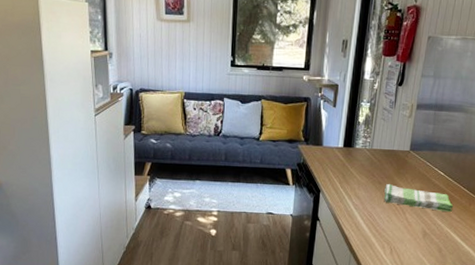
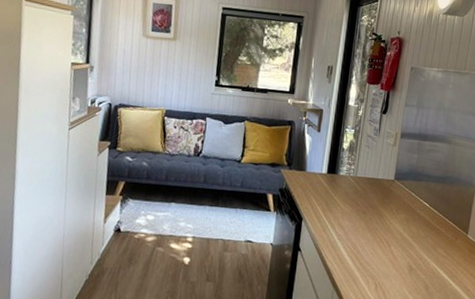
dish towel: present [384,183,454,212] -> none [368,213,440,246]

